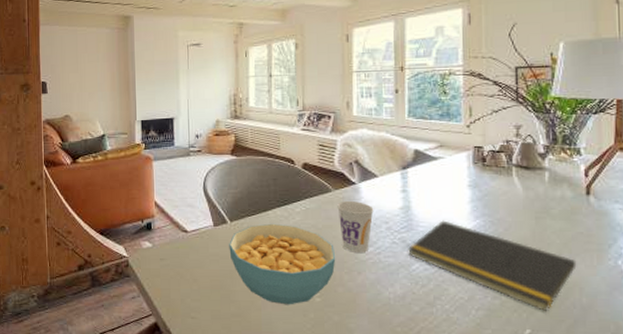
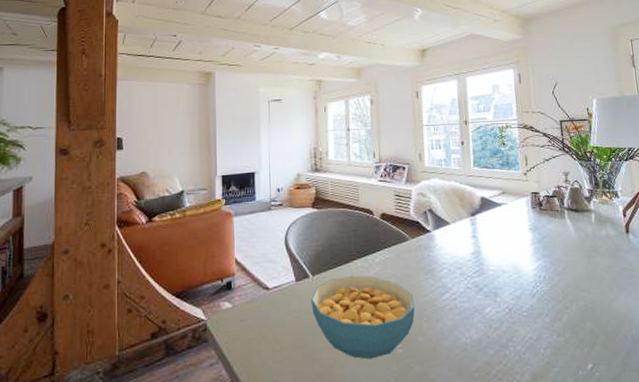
cup: present [337,201,374,254] -> none [414,249,448,301]
notepad: present [407,220,577,311] -> none [479,263,625,345]

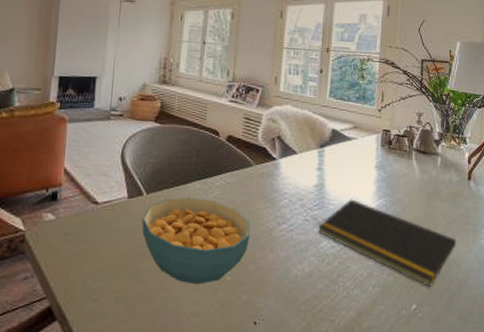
notepad: none [479,263,625,345] -> present [317,199,457,287]

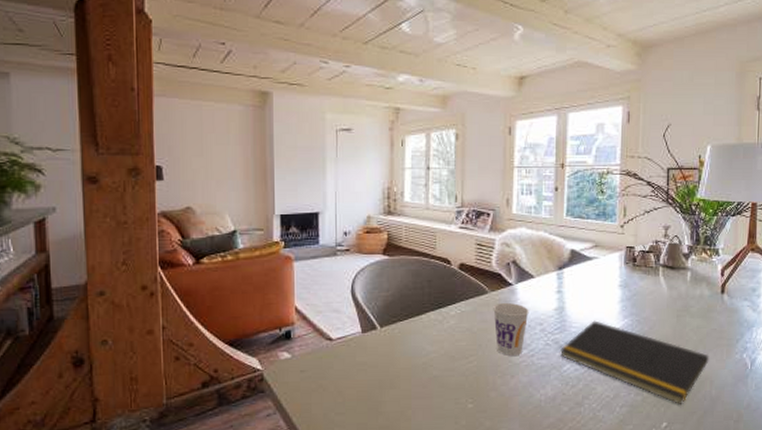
cereal bowl: present [142,197,251,285] -> none [378,328,490,414]
cup: none [257,177,291,231] -> present [493,303,529,357]

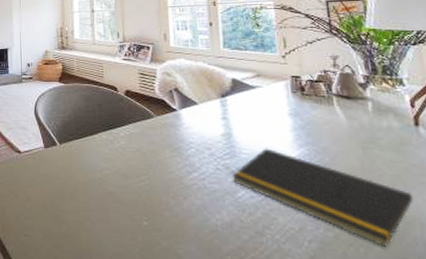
cup: present [493,303,529,357] -> none [160,127,196,179]

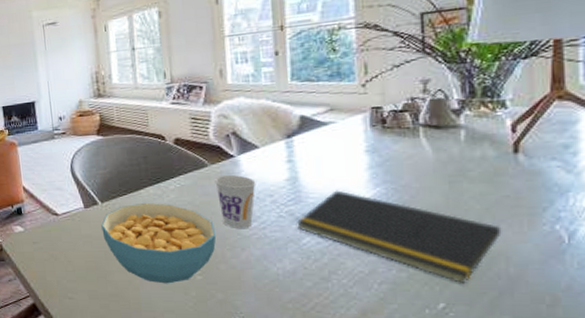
cereal bowl: none [59,146,161,228] -> present [101,202,217,284]
cup: none [160,127,196,179] -> present [215,175,256,229]

